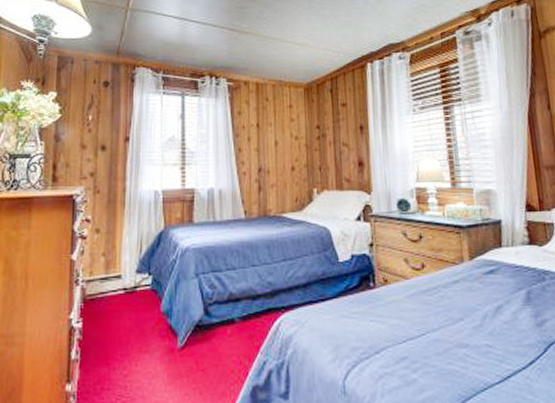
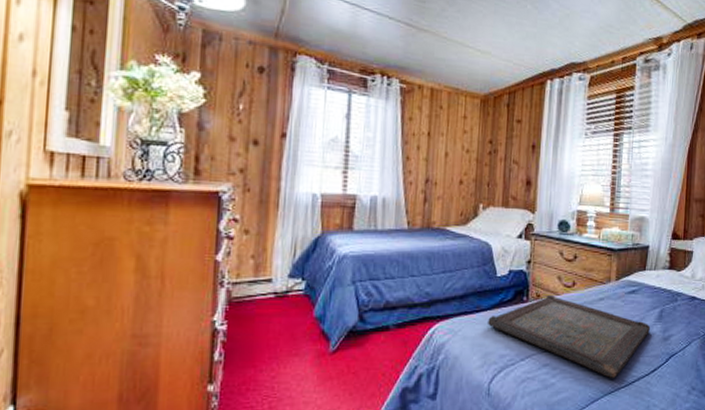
serving tray: none [335,280,520,372] -> present [488,295,651,378]

